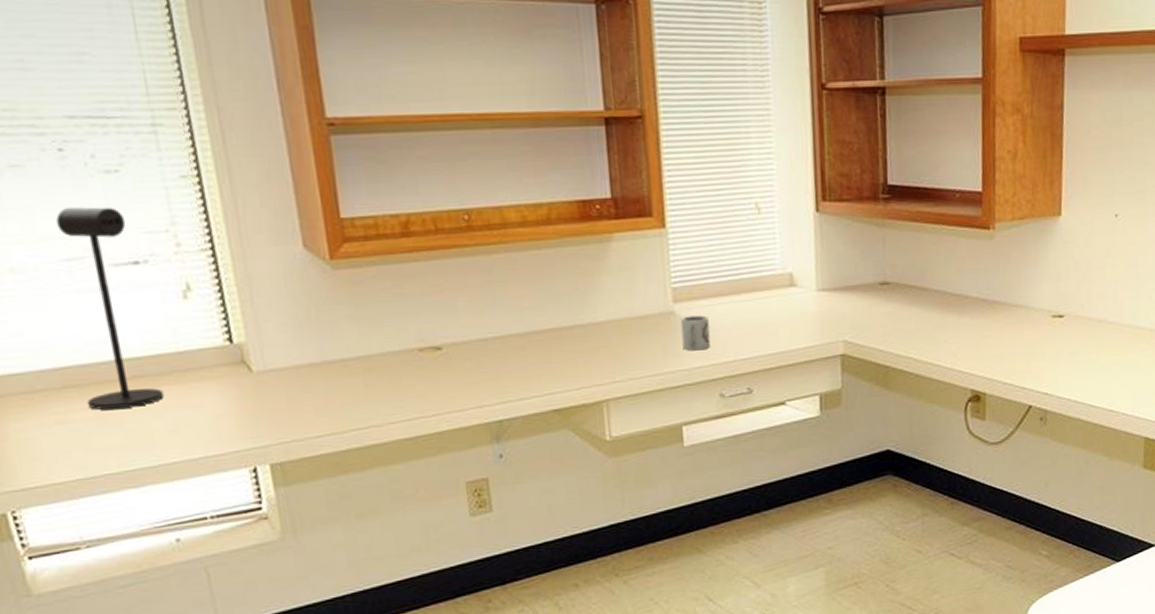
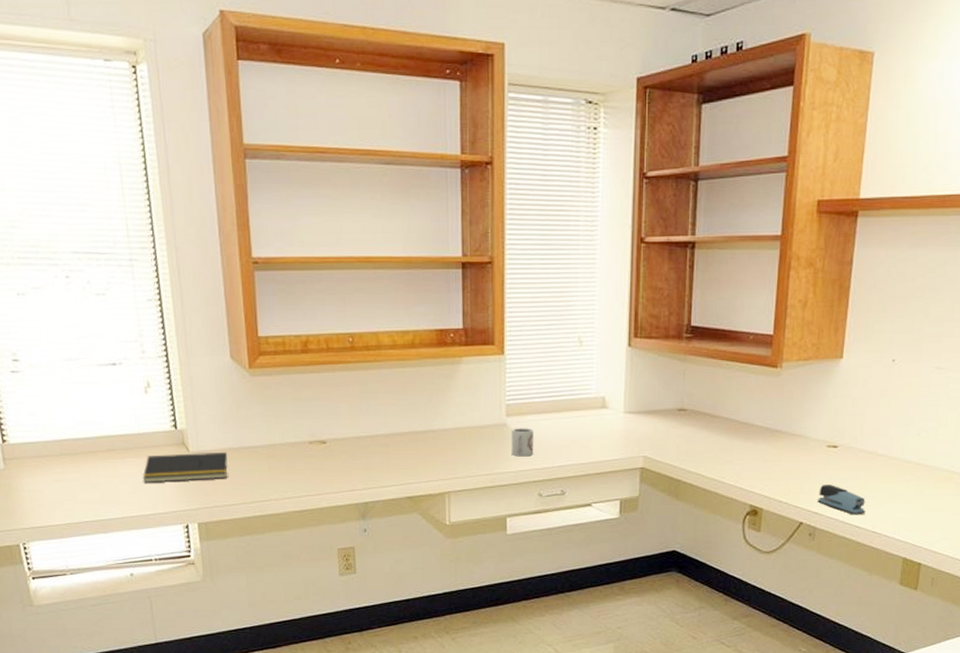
desk lamp: present [56,207,164,410] -> none [62,321,128,473]
notepad: none [186,368,309,417] -> present [142,451,228,483]
stapler: none [1046,359,1100,393] -> present [817,484,866,515]

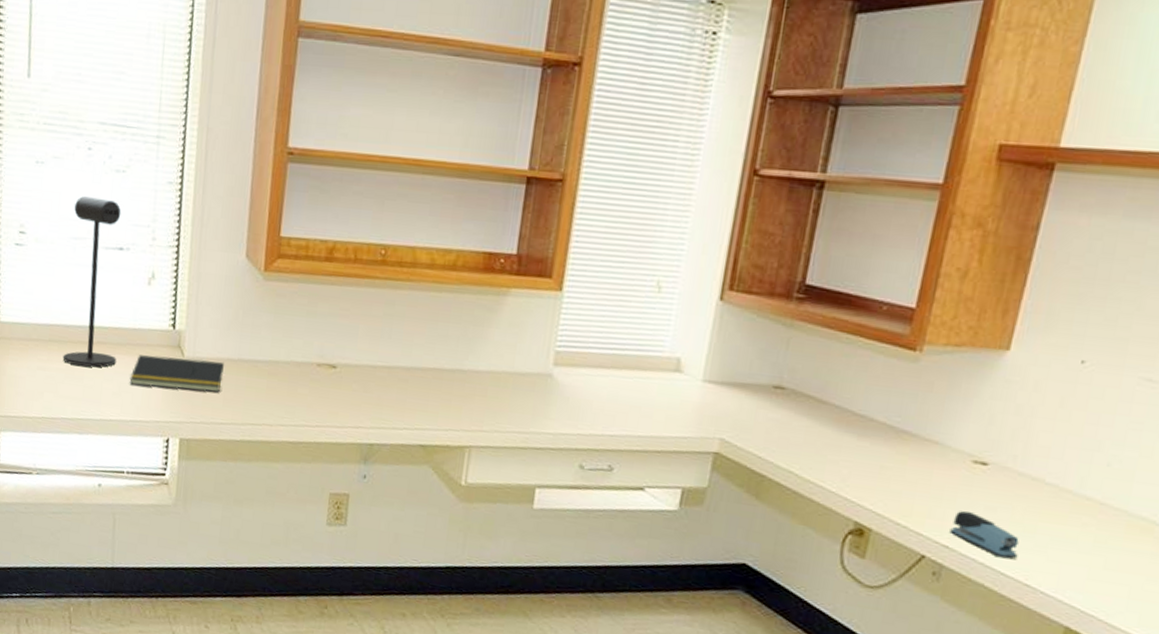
desk lamp: none [62,321,128,473] -> present [63,196,121,368]
cup: present [511,428,534,457] -> none [553,381,585,418]

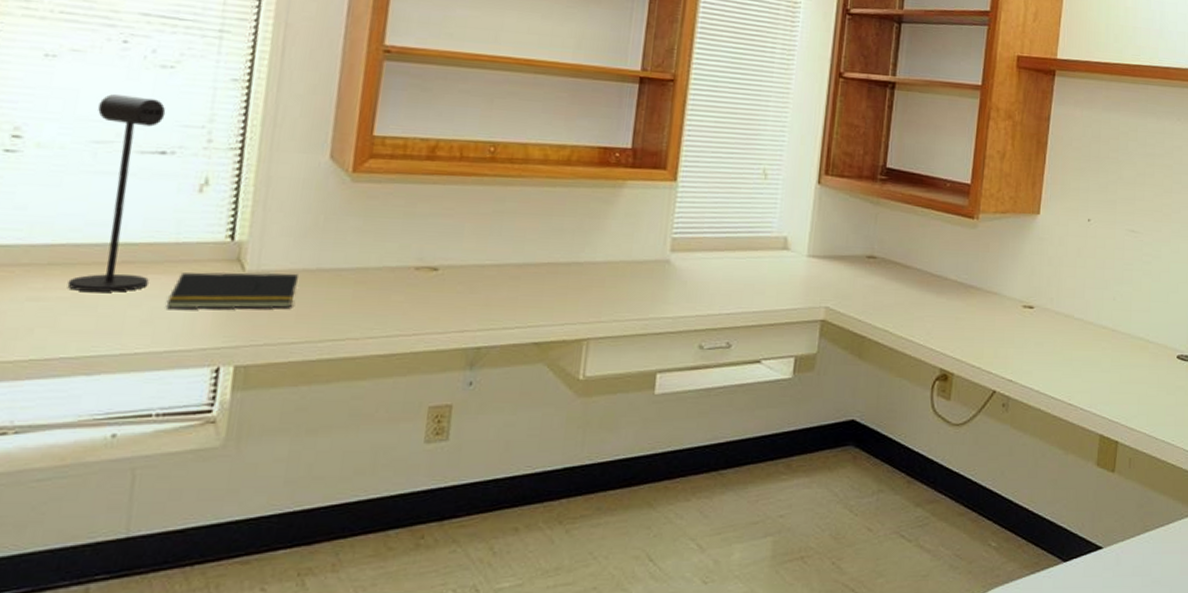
stapler: present [949,510,1019,559] -> none [1012,348,1062,385]

